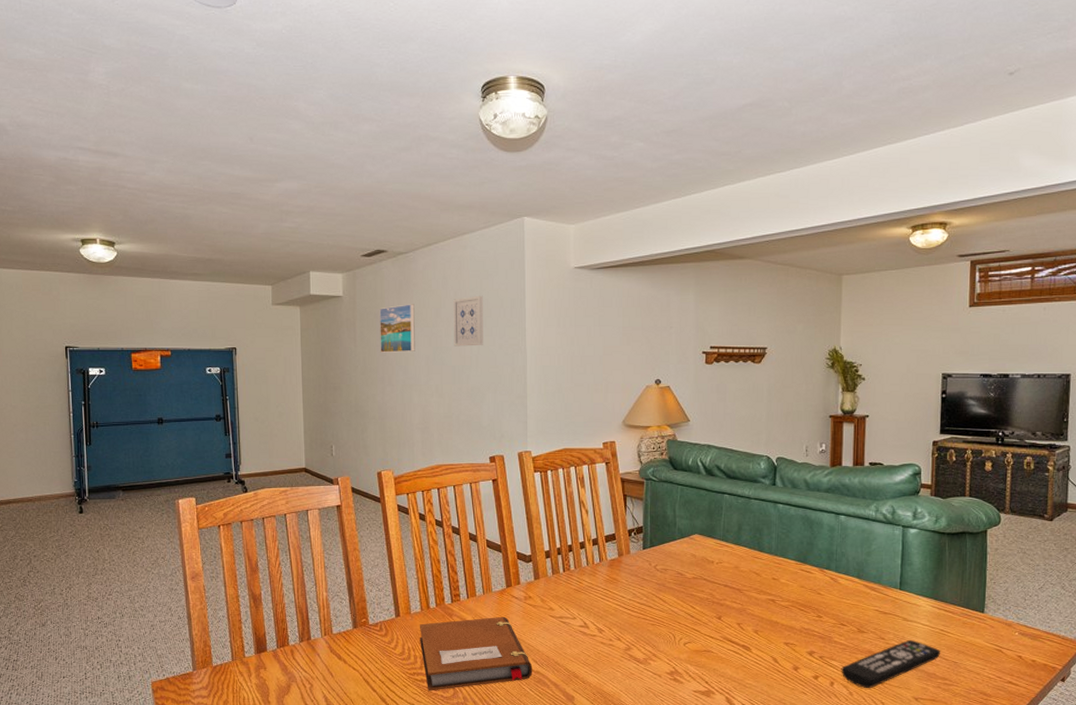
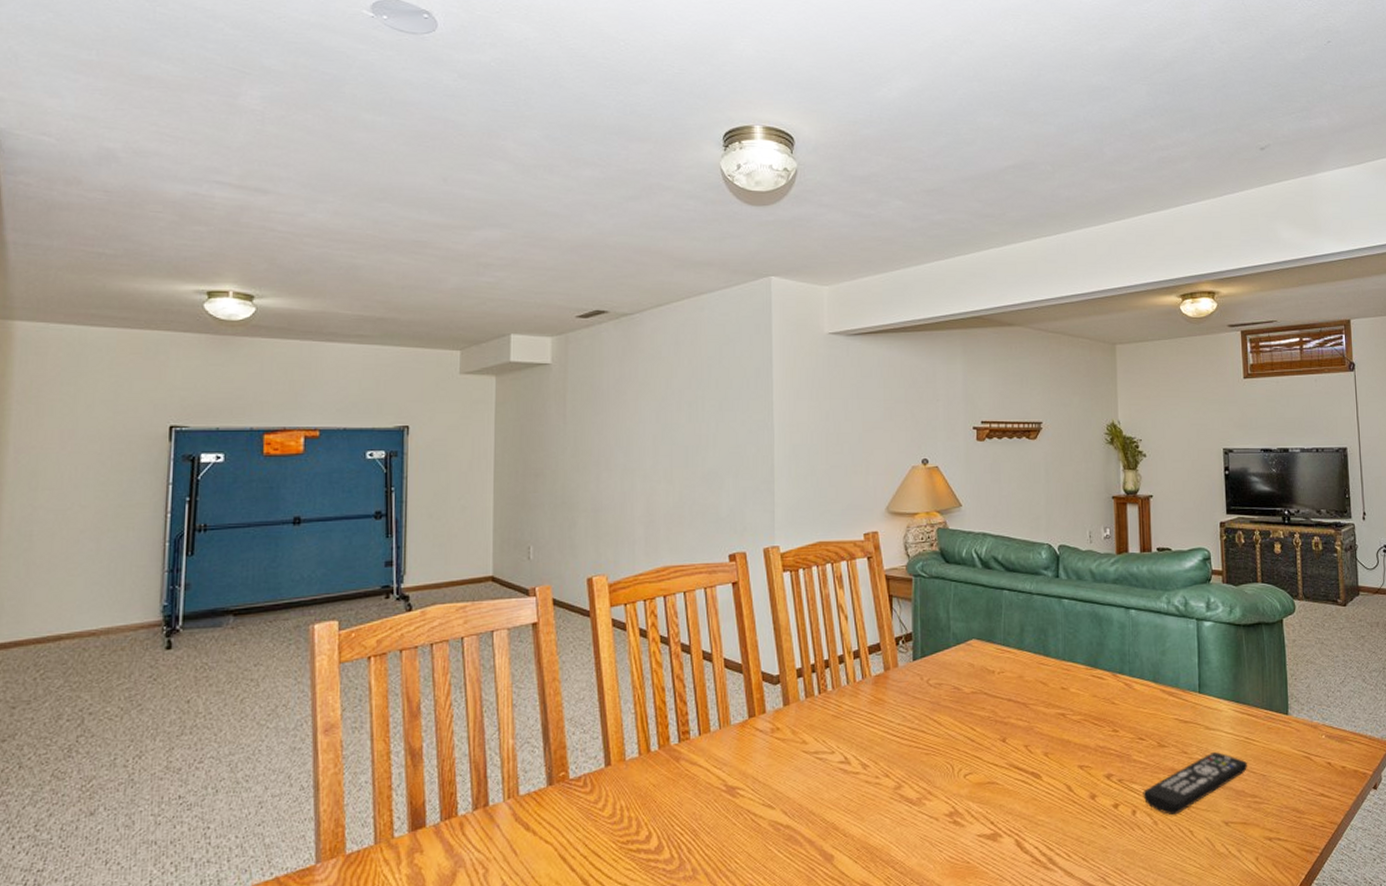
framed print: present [379,304,415,353] -> none [596,373,640,431]
notebook: present [419,616,533,691] -> none [635,756,781,864]
wall art: present [453,295,483,346] -> none [687,363,723,423]

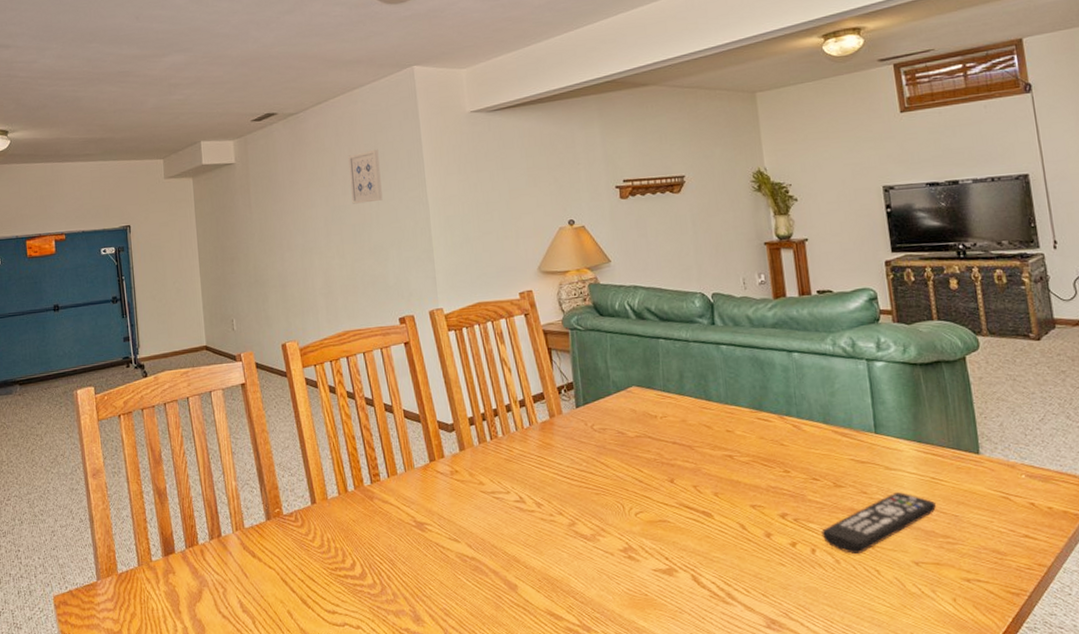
wall art: none [687,363,723,423] -> present [348,149,383,204]

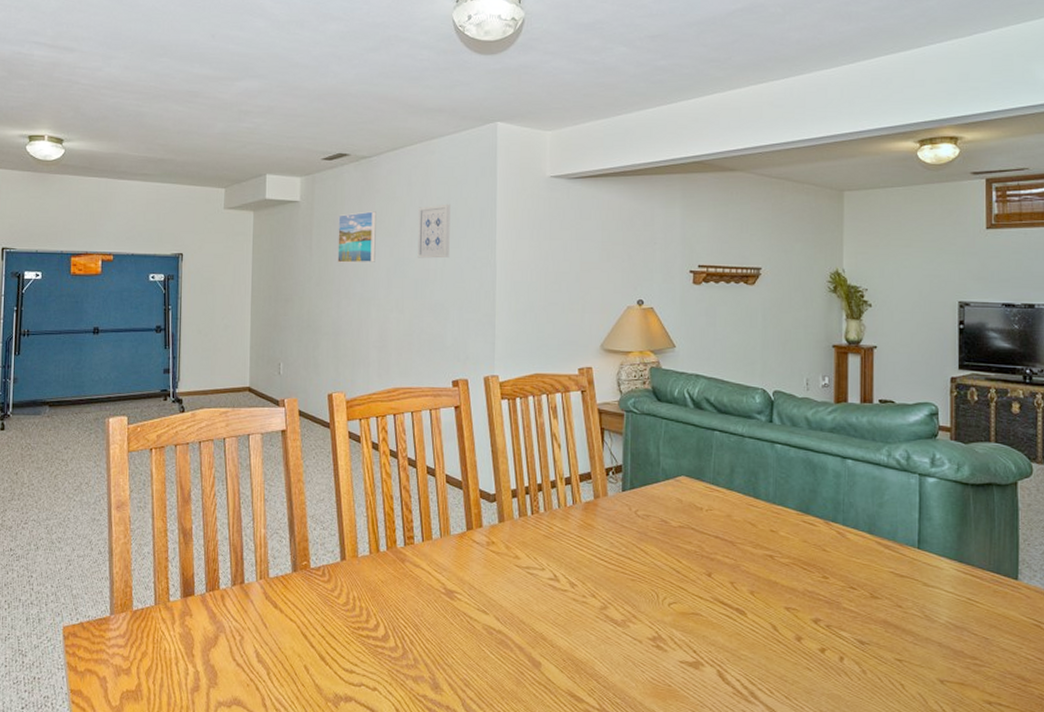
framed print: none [273,164,313,217] -> present [337,211,377,263]
remote control: present [821,492,937,554] -> none [852,610,969,666]

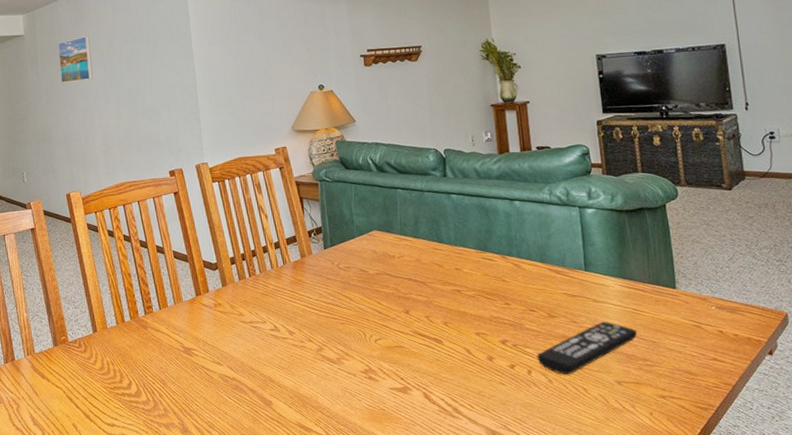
wall art: present [417,203,451,259] -> none [124,22,155,71]
remote control: none [852,610,969,666] -> present [537,322,638,374]

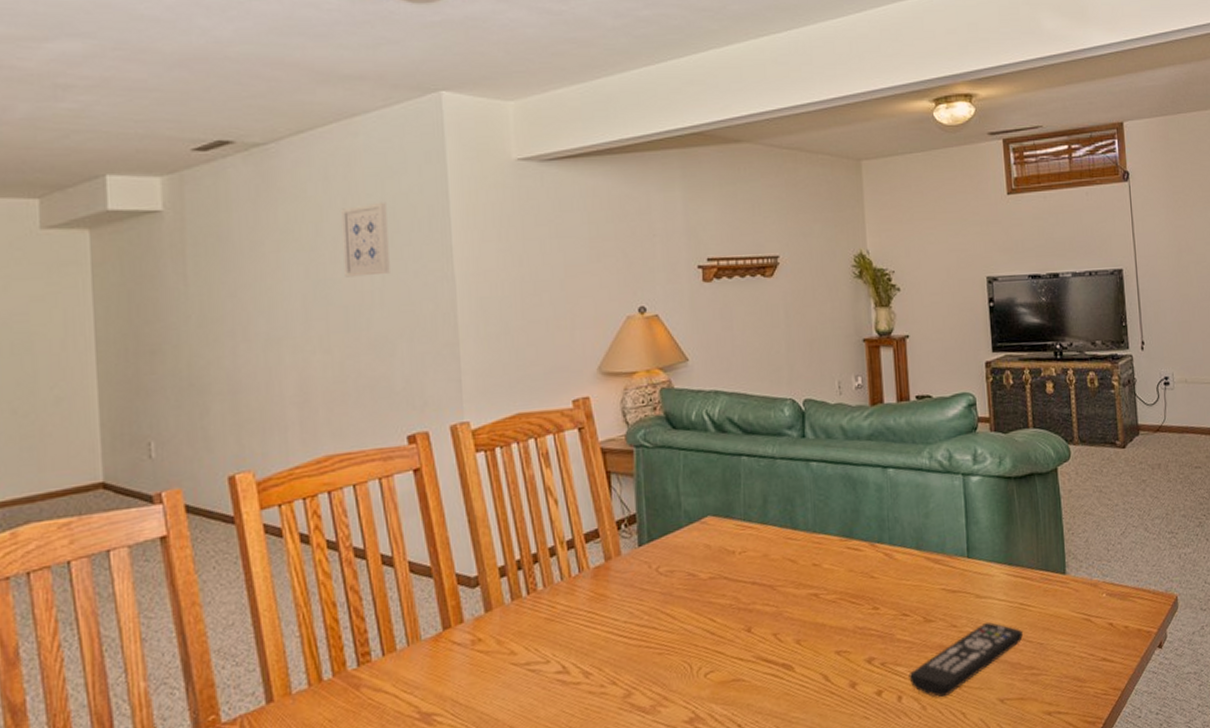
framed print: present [58,36,93,83] -> none [224,218,284,293]
wall art: none [124,22,155,71] -> present [341,201,390,277]

